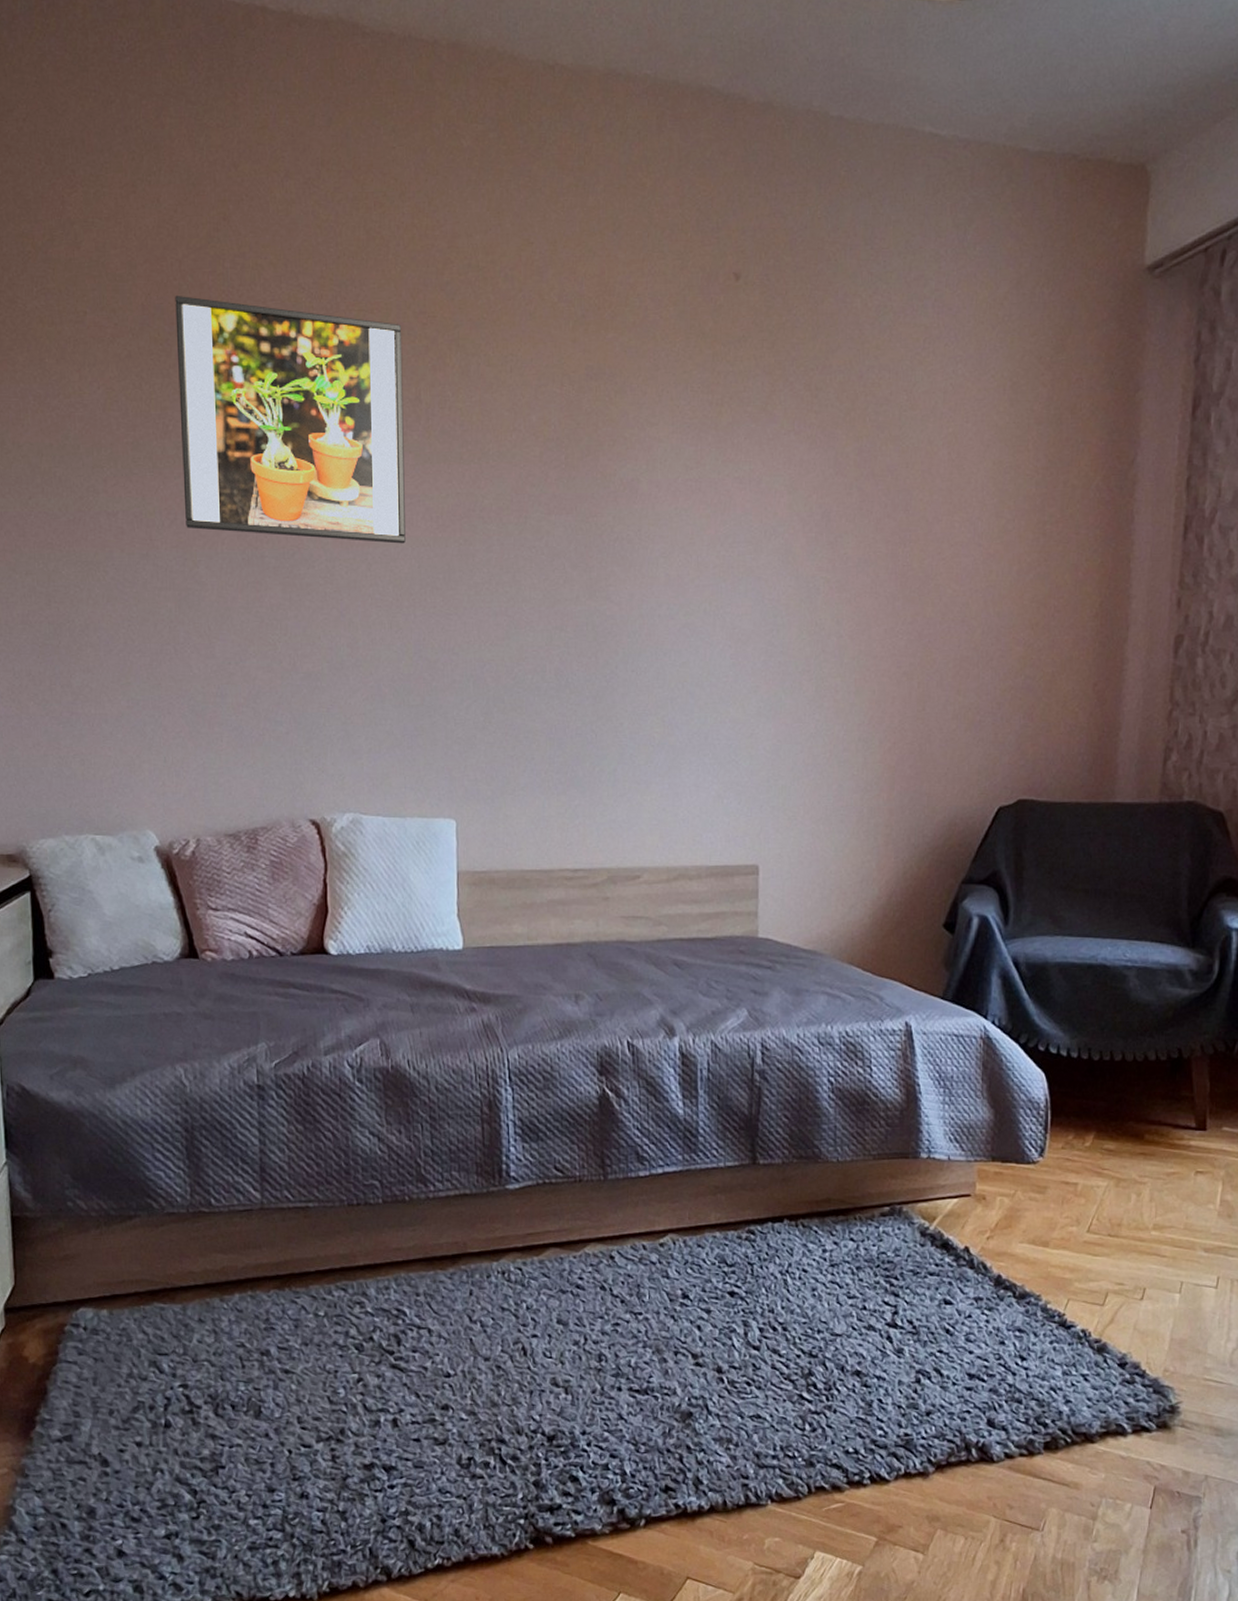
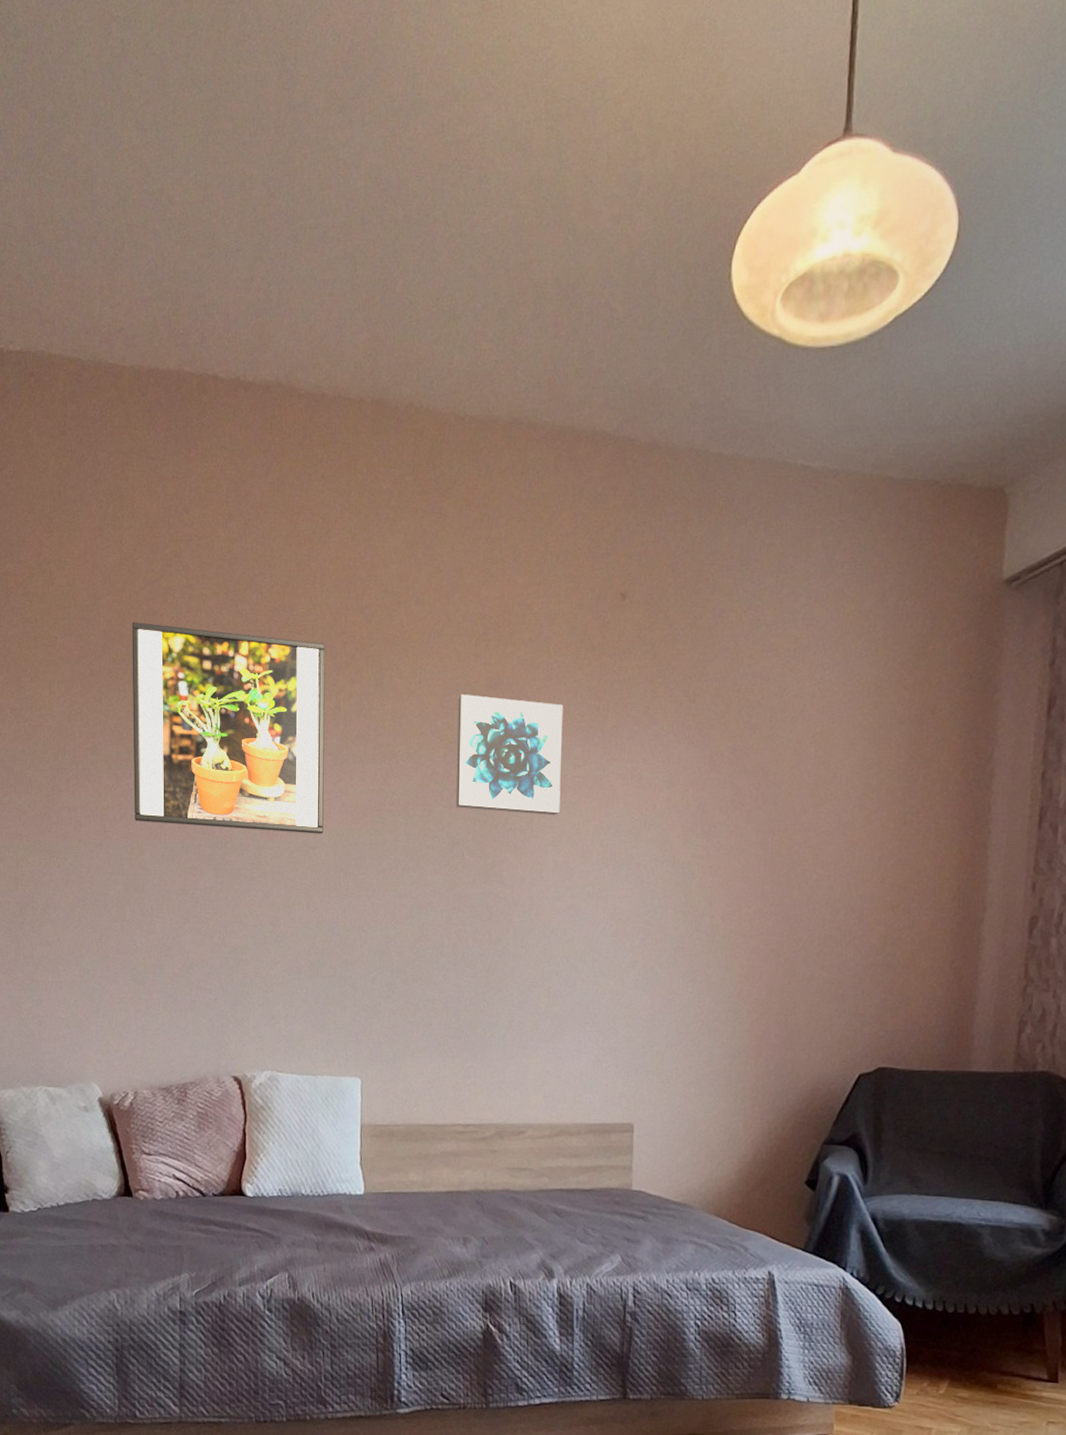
wall art: none [554,385,673,524] -> present [455,694,563,816]

